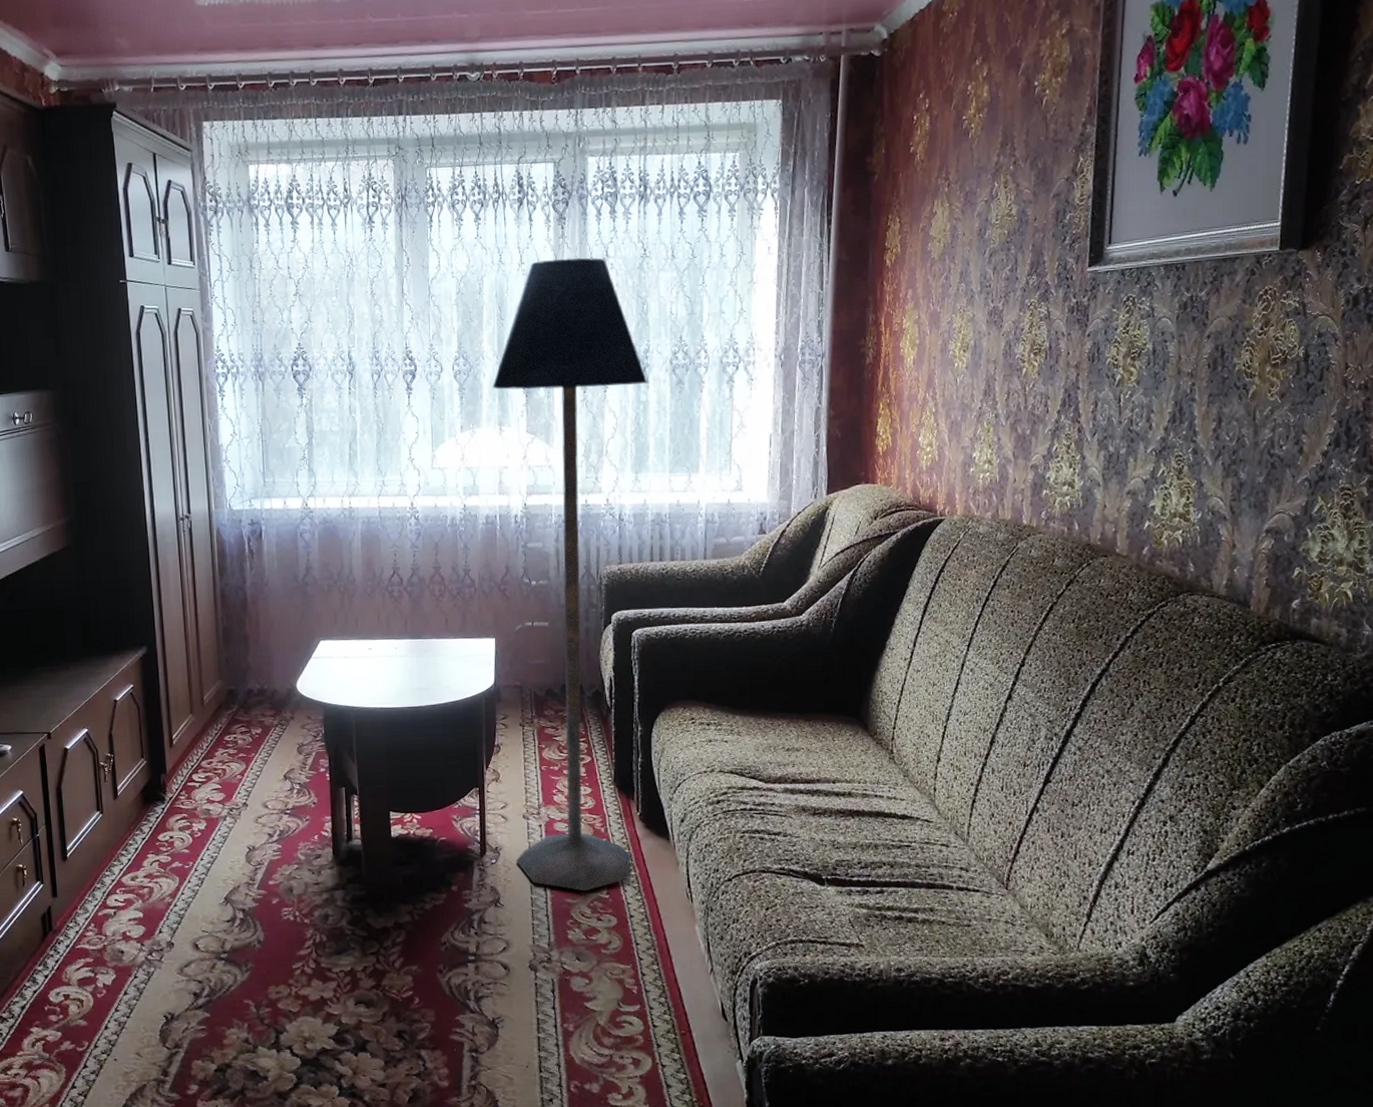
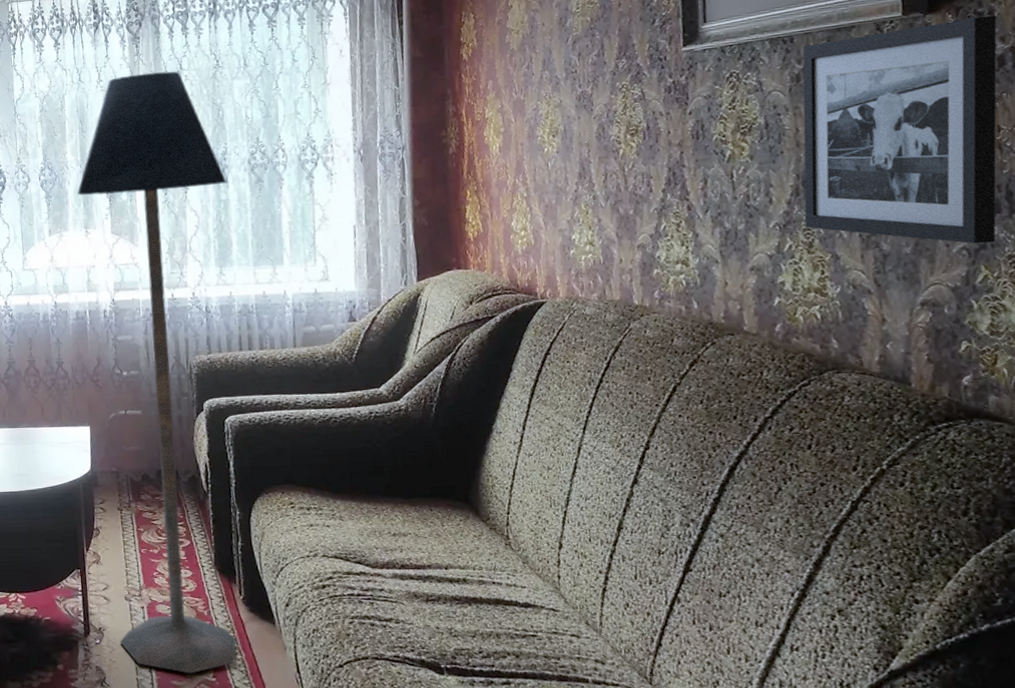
picture frame: none [1177,255,1357,476] -> present [802,15,997,244]

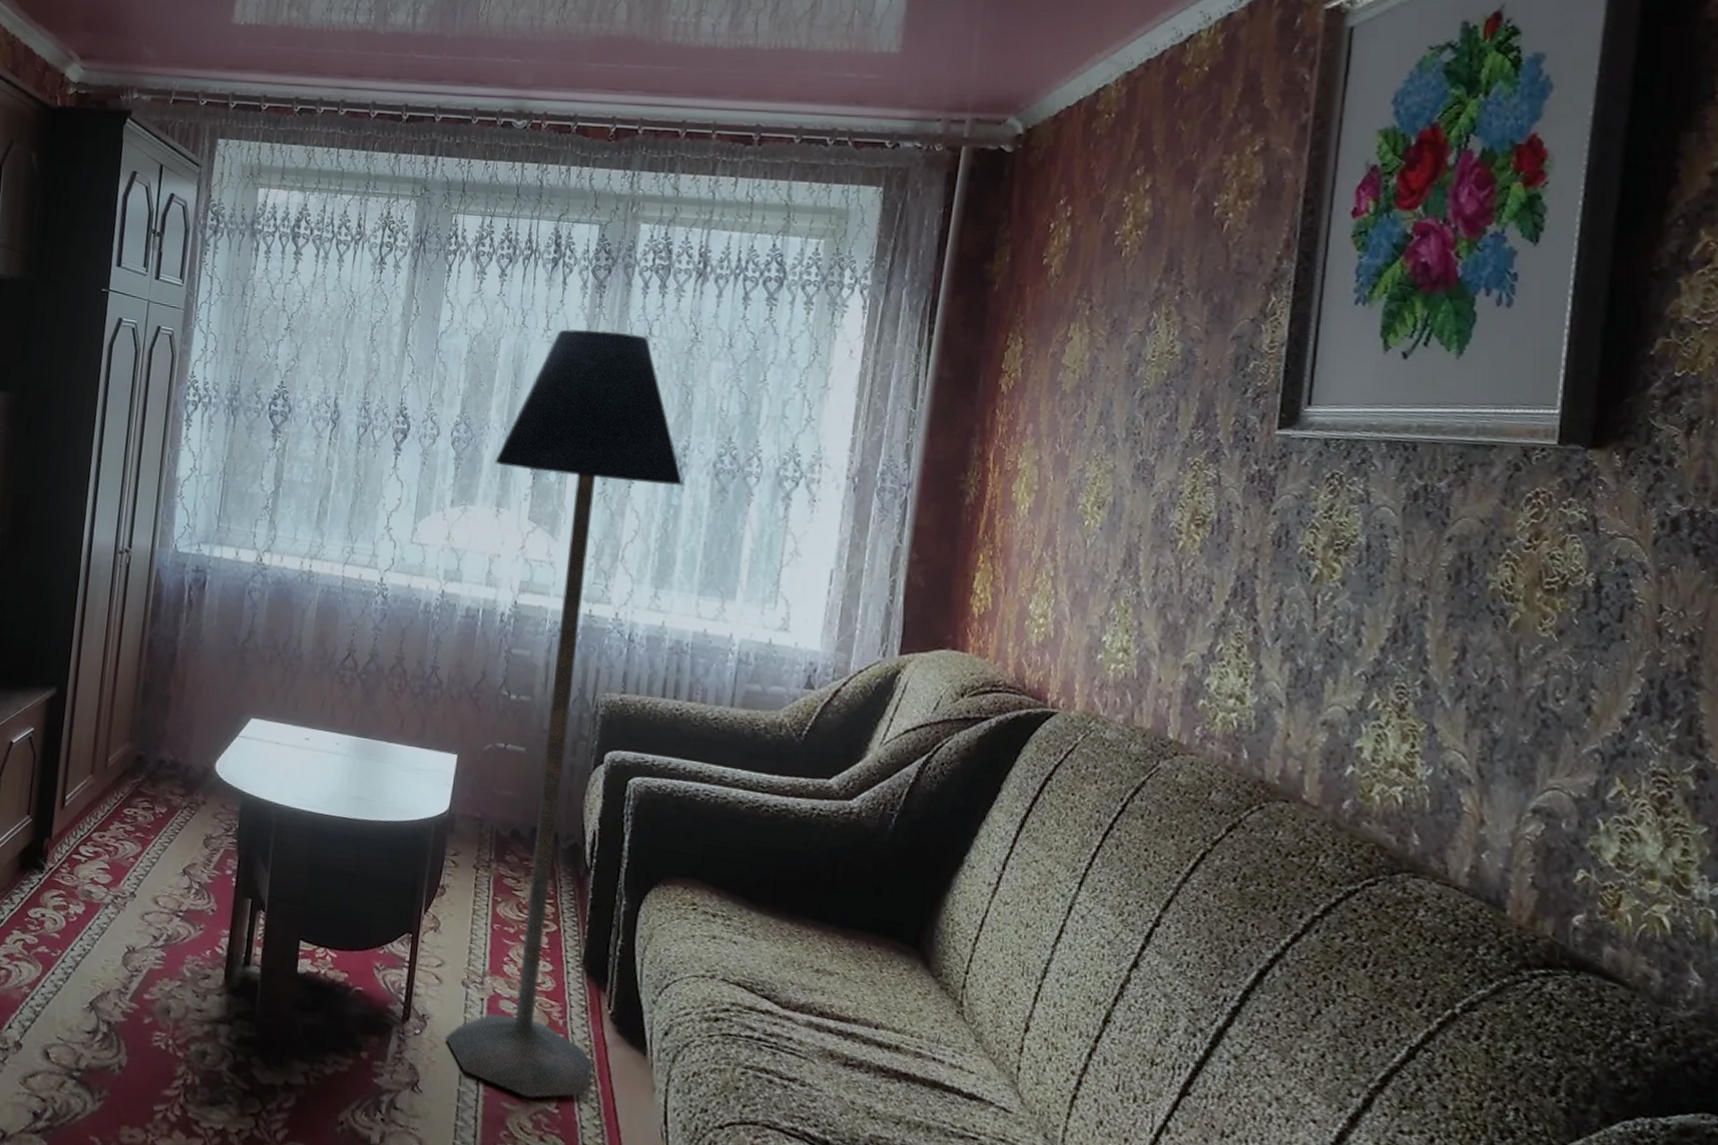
picture frame: present [802,15,997,244] -> none [1399,458,1677,751]

